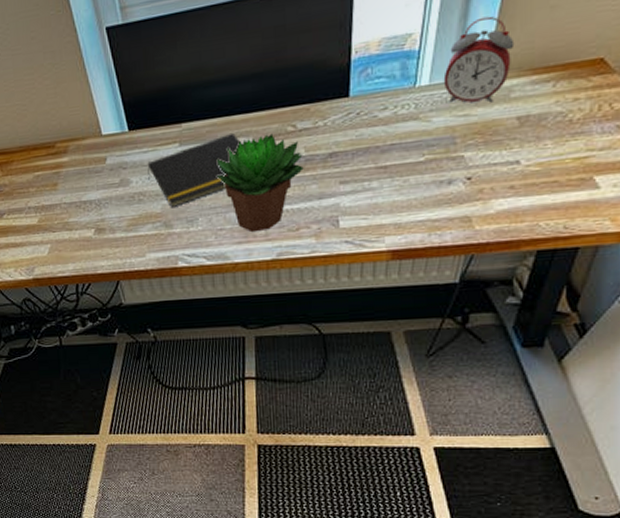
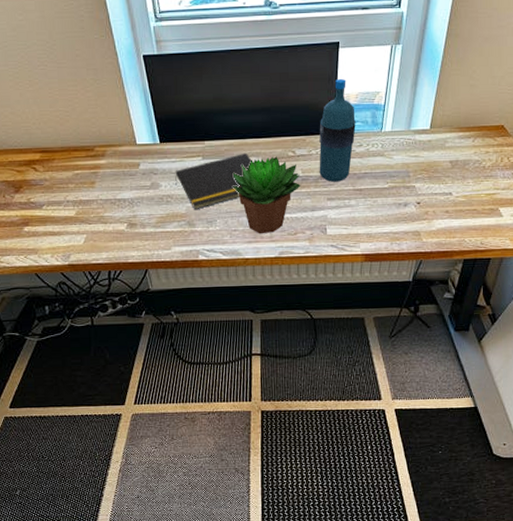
water bottle: none [328,22,378,160] -> present [319,78,356,182]
alarm clock: present [443,15,515,103] -> none [401,86,448,149]

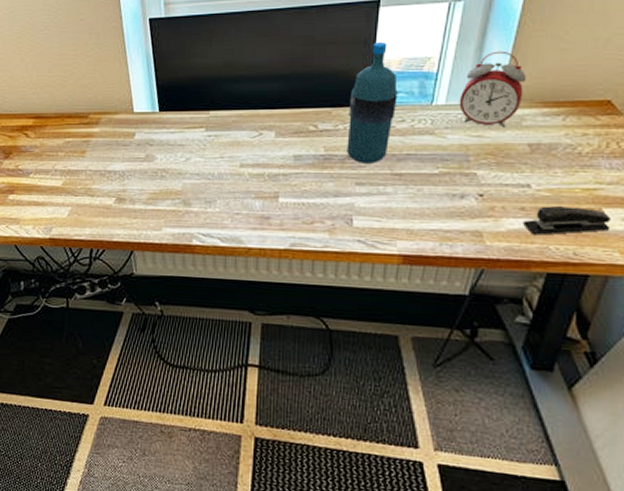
notepad: present [175,152,252,209] -> none [172,125,264,187]
succulent plant: present [232,156,301,234] -> none [238,130,322,221]
alarm clock: none [401,86,448,149] -> present [459,51,527,128]
stapler: none [448,208,504,231] -> present [523,206,610,235]

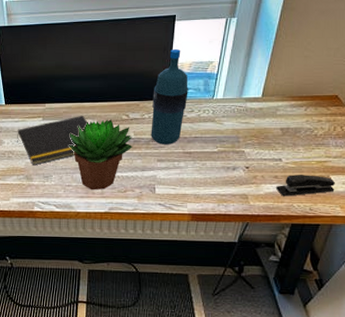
notepad: none [172,125,264,187] -> present [17,115,88,165]
succulent plant: none [238,130,322,221] -> present [69,119,132,190]
alarm clock: present [459,51,527,128] -> none [233,57,281,116]

